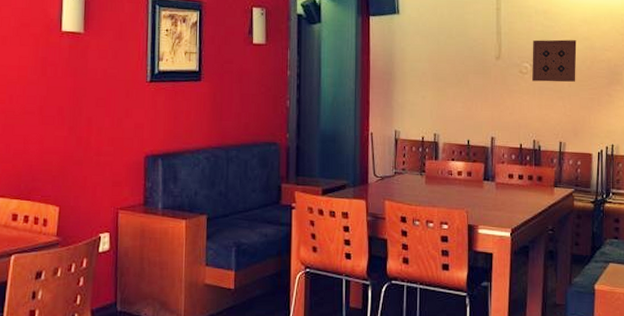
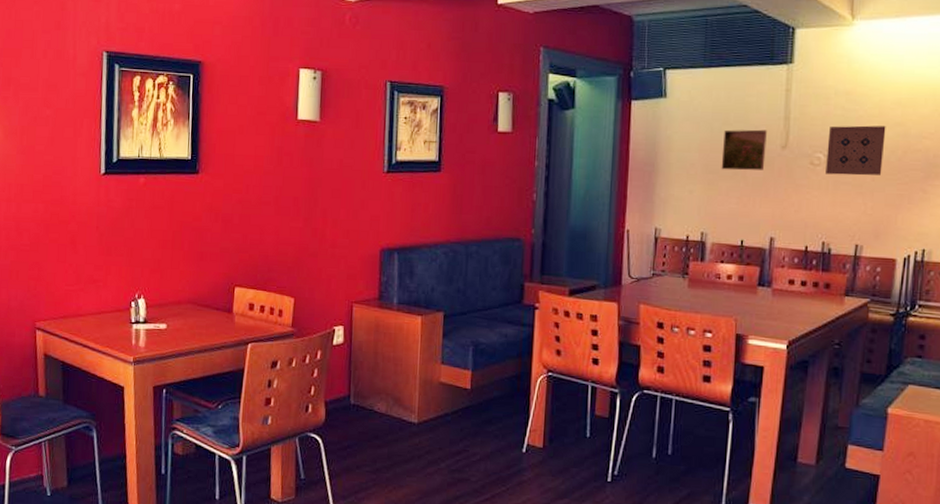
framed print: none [448,42,483,79] -> present [721,129,767,171]

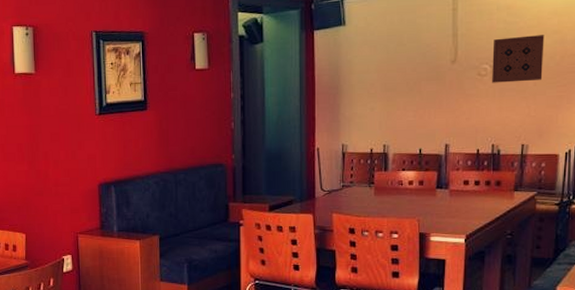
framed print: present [721,129,767,171] -> none [398,47,437,87]

